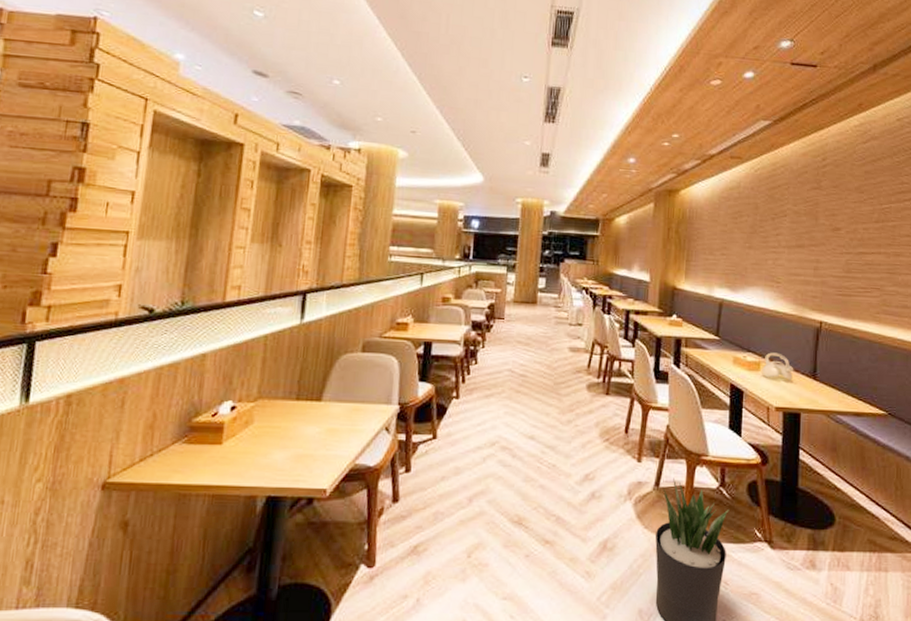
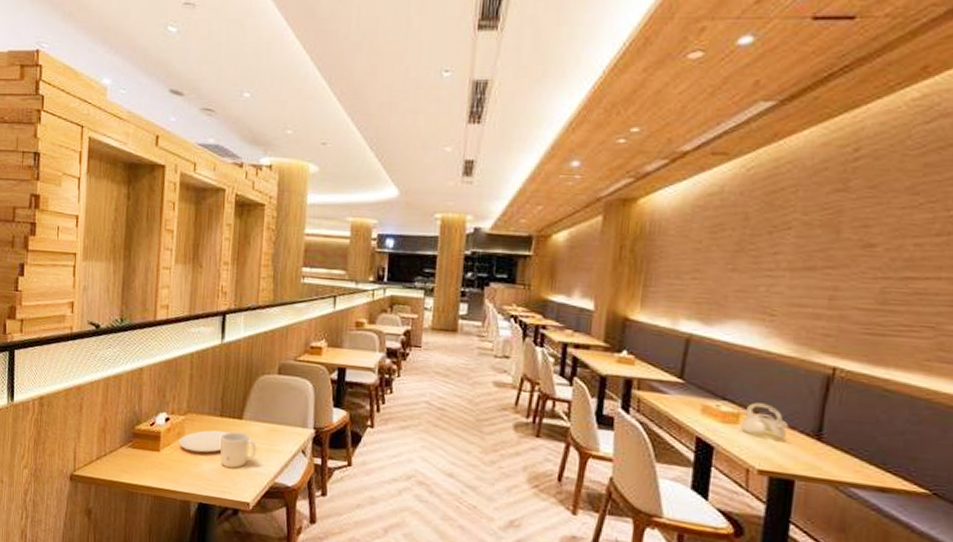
plate: none [245,414,306,441] -> present [178,430,229,453]
mug: none [294,415,336,454] -> present [220,431,257,468]

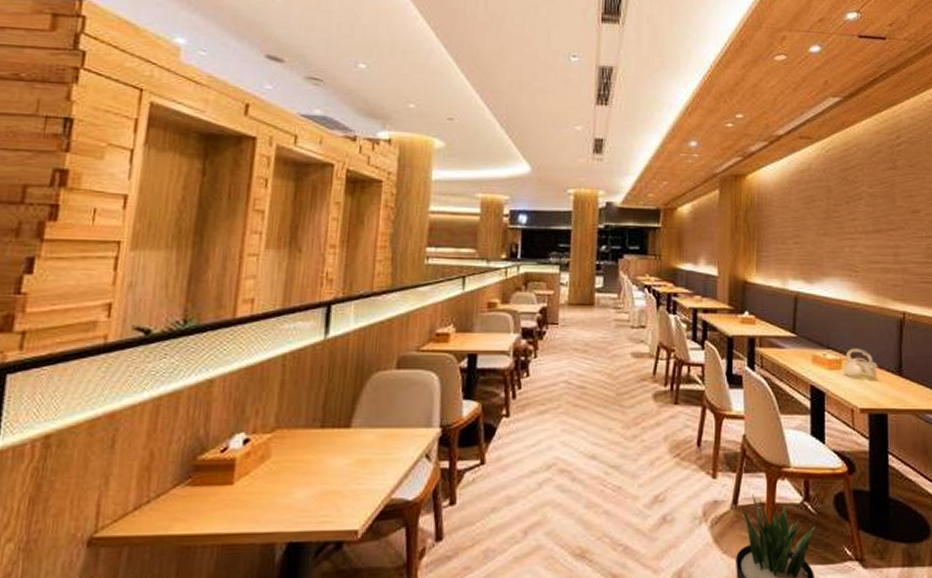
plate: present [178,430,229,453] -> none [261,445,332,477]
mug: present [220,431,257,468] -> none [319,444,369,490]

